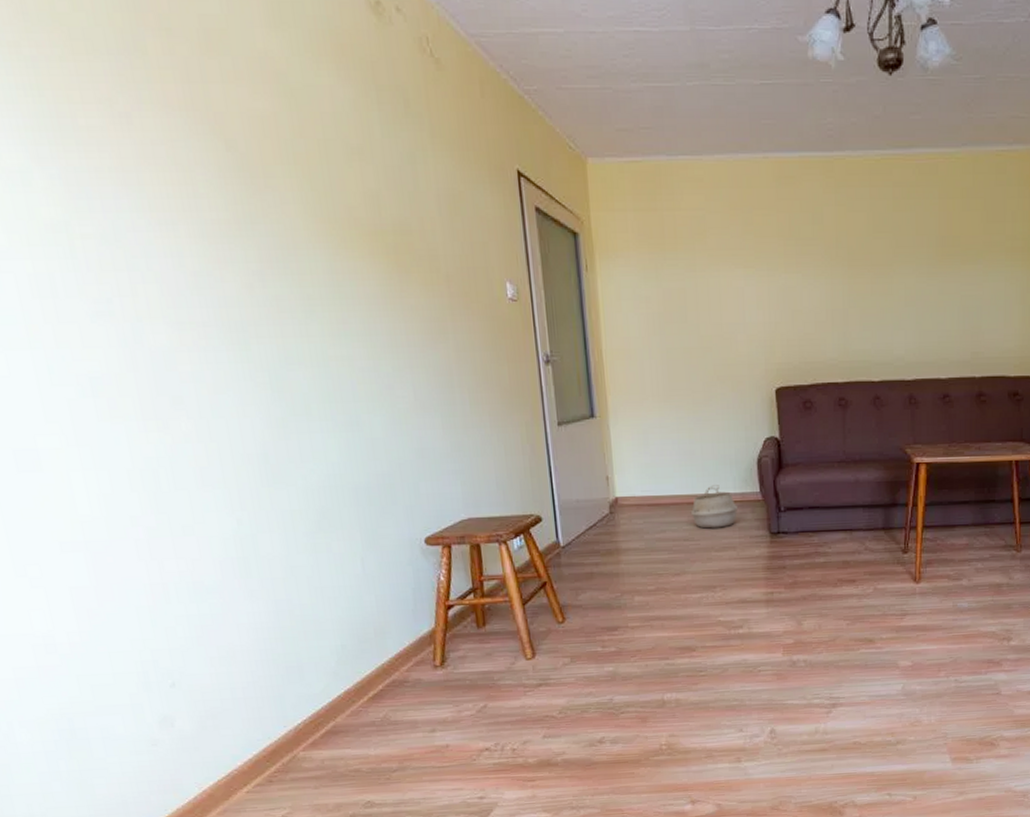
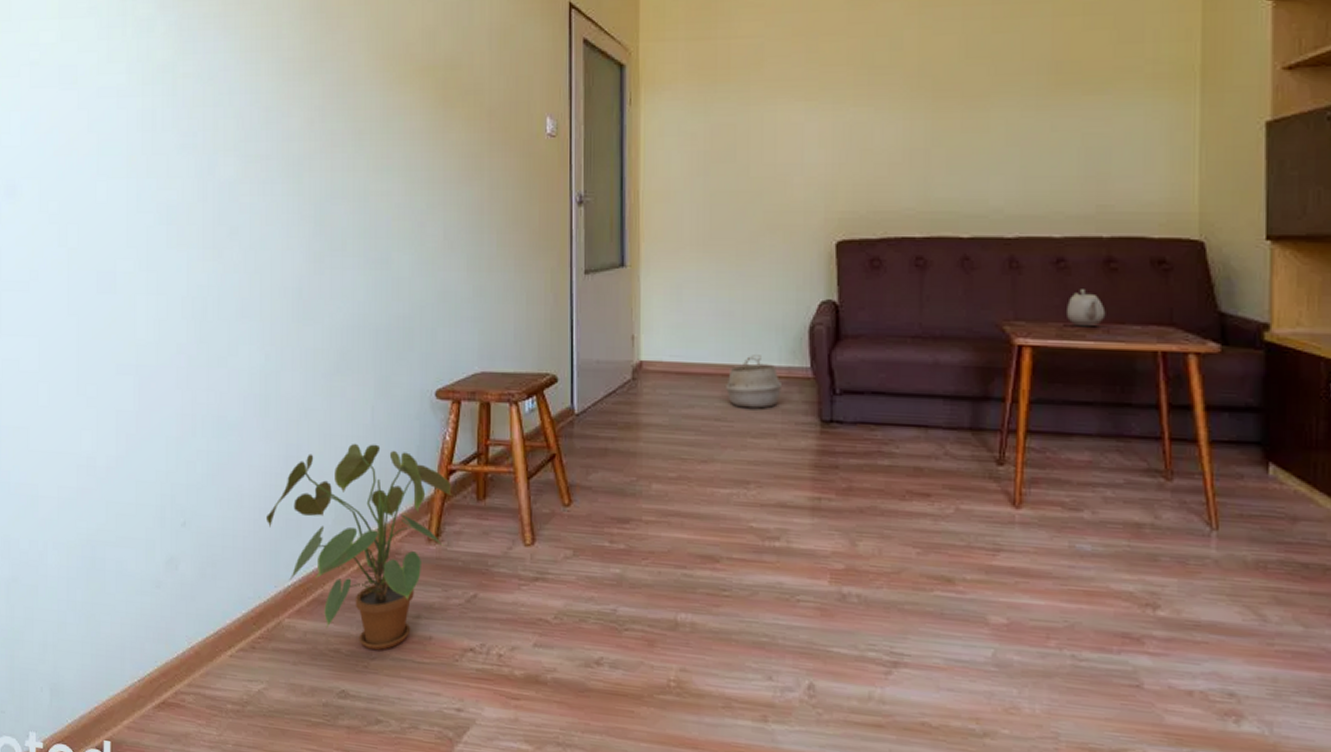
house plant: none [263,591,454,765] -> present [265,443,453,651]
teapot: none [950,417,978,446] -> present [1065,289,1106,327]

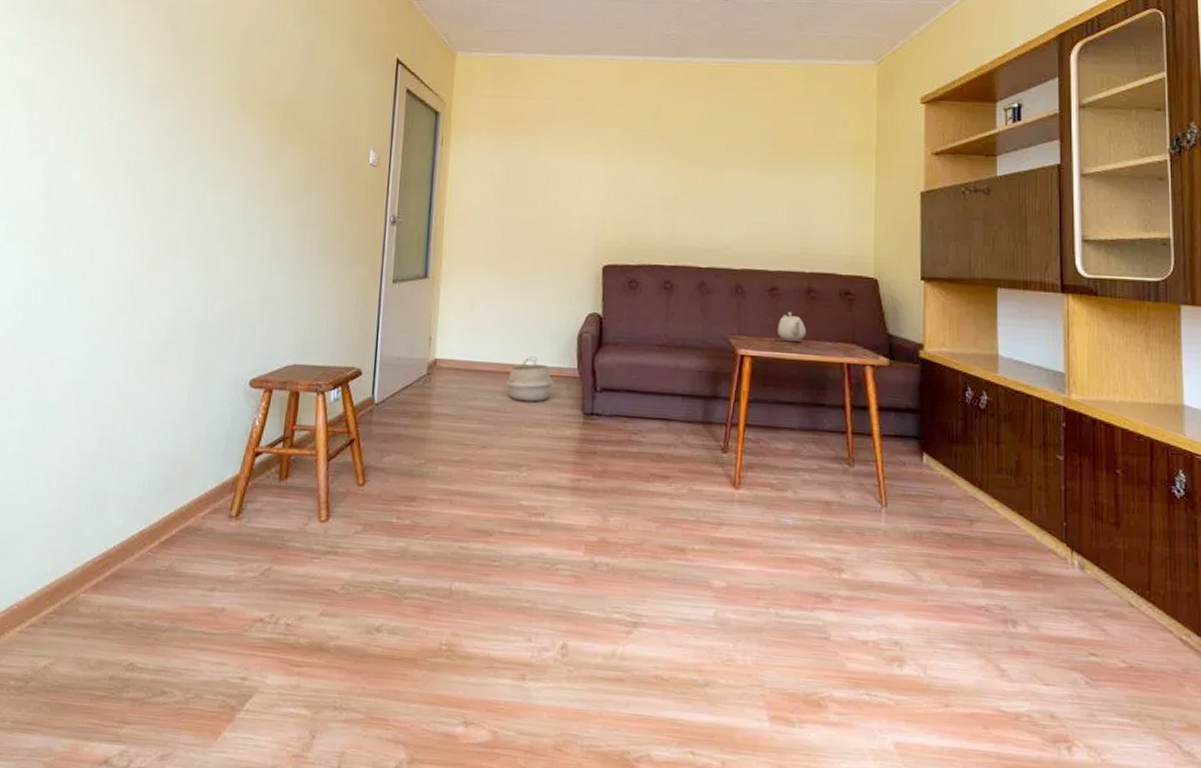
house plant: present [265,443,453,651] -> none [72,426,258,623]

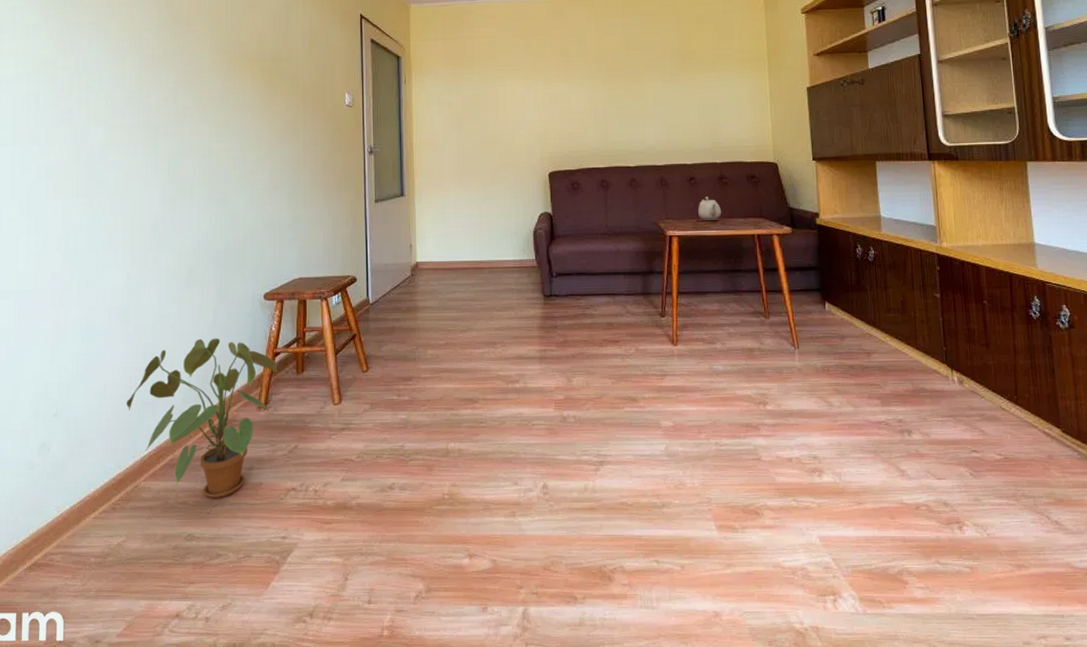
house plant: none [72,426,258,623] -> present [126,338,278,499]
woven basket: present [505,356,554,402] -> none [477,253,517,291]

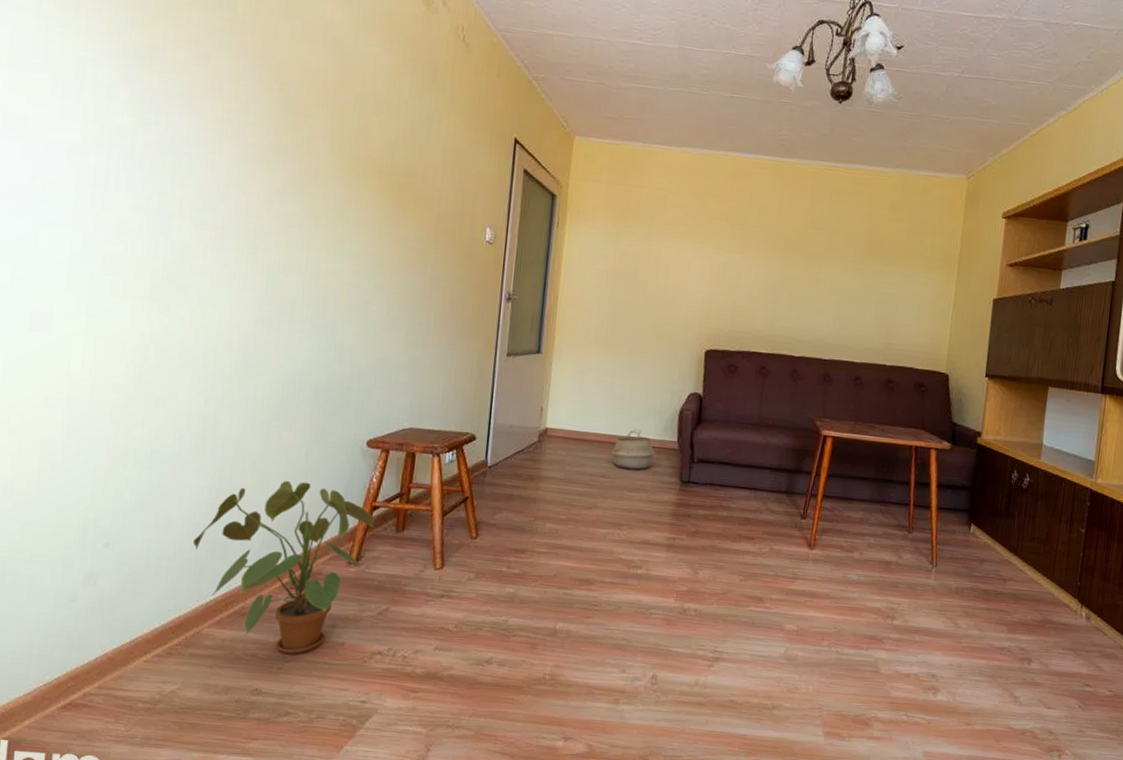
woven basket: none [477,253,517,291] -> present [611,429,656,470]
teapot: present [697,197,722,221] -> none [857,399,883,426]

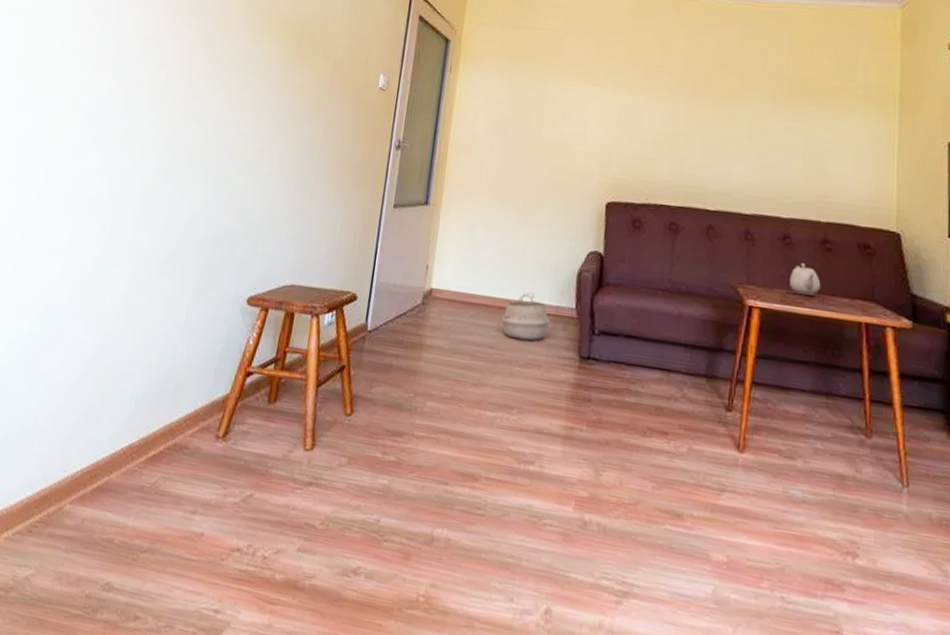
house plant: present [192,480,375,655] -> none [69,338,248,544]
teapot: none [857,399,883,426] -> present [788,263,821,296]

